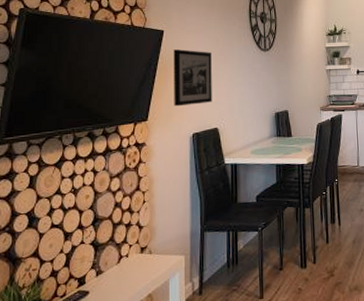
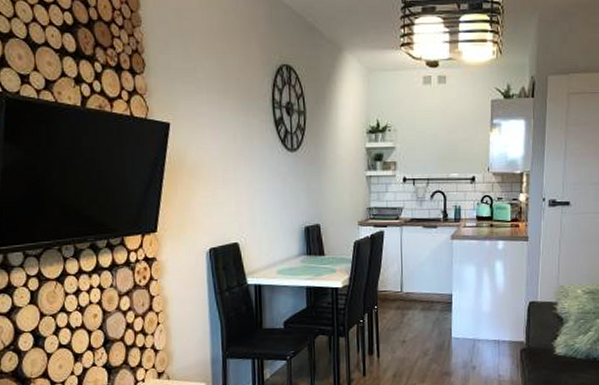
picture frame: present [173,49,212,107] -> none [182,147,231,217]

